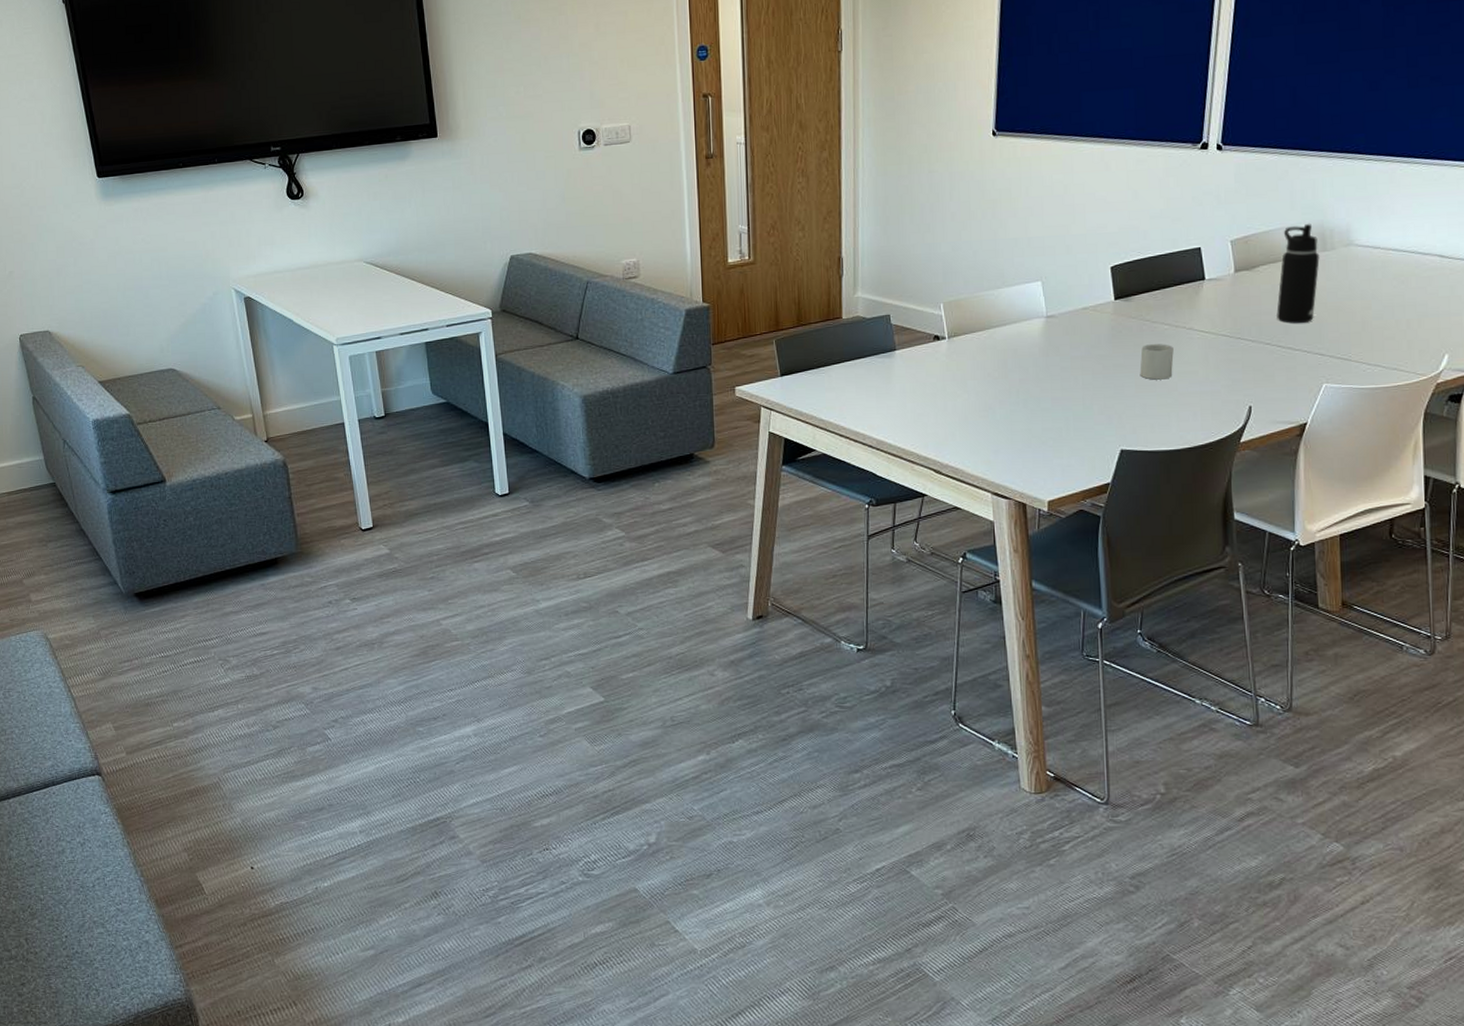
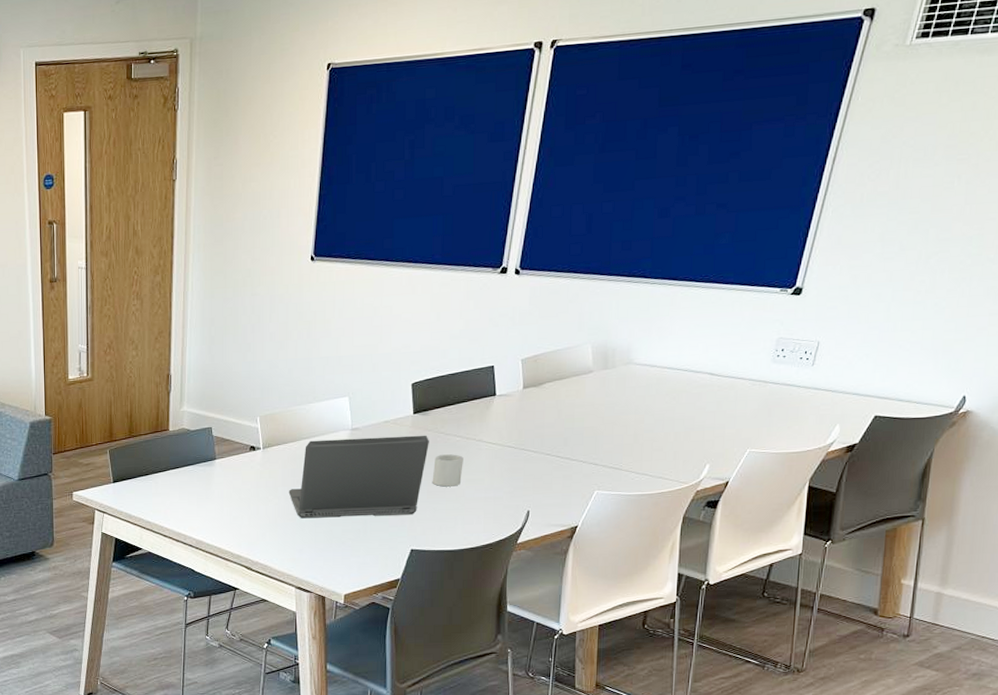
laptop computer: none [979,322,1134,416] -> present [288,435,429,519]
water bottle: present [1276,224,1320,323] -> none [558,344,601,436]

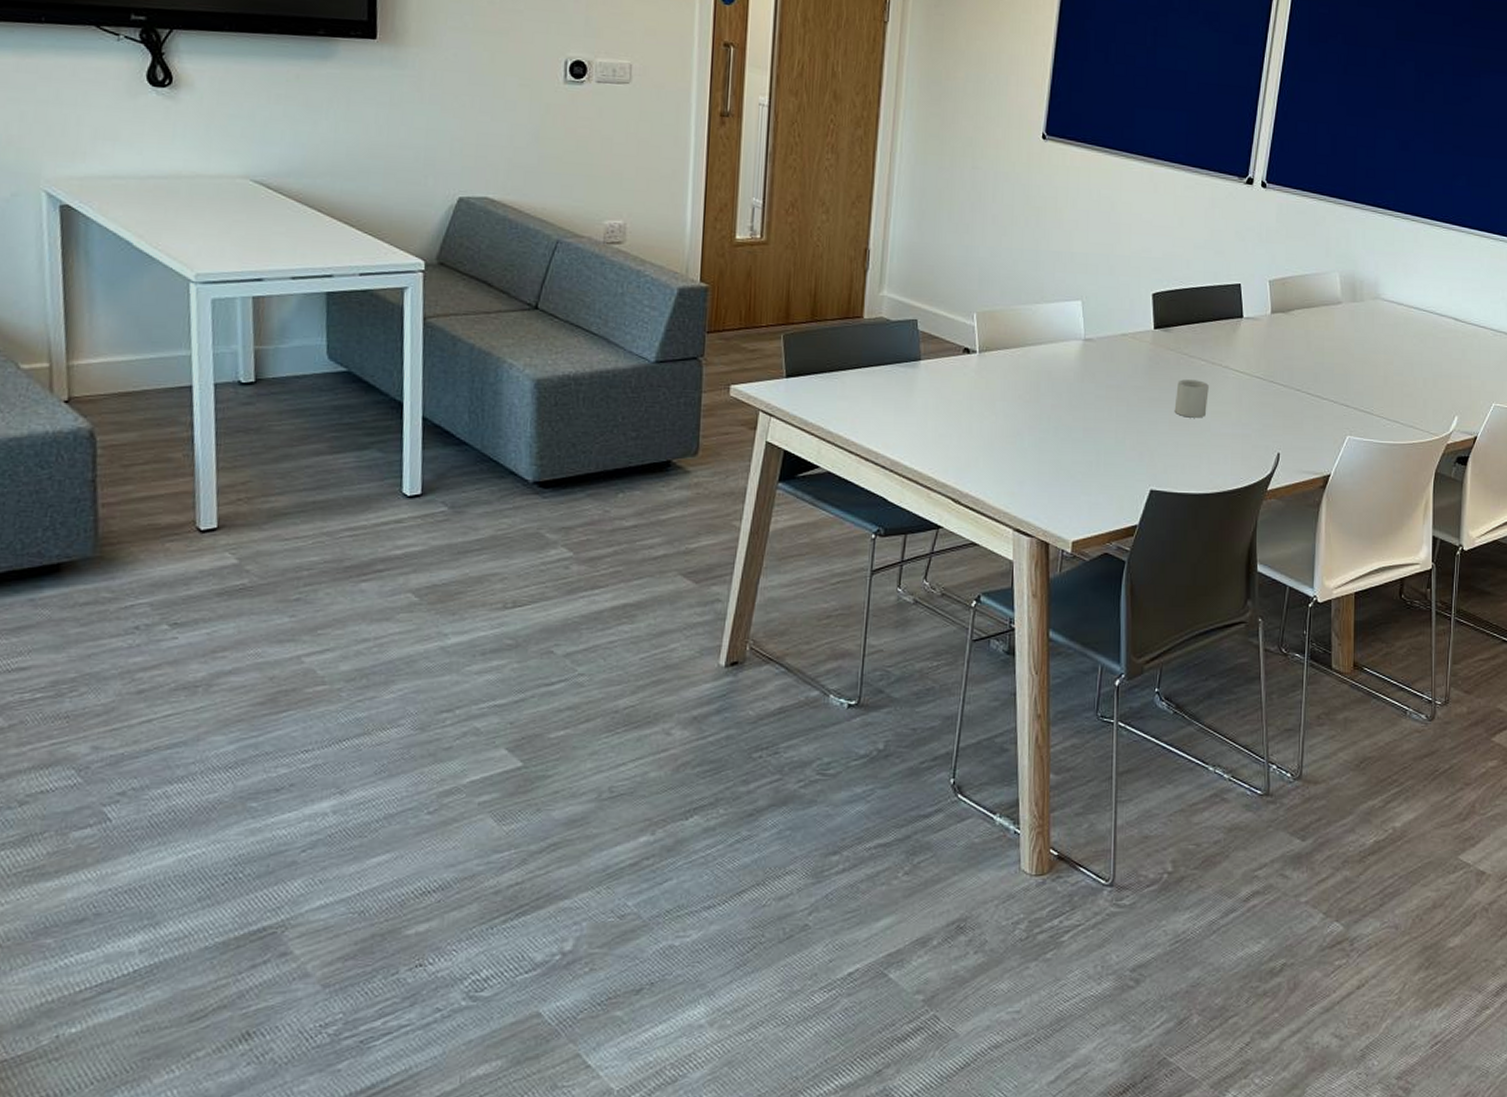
laptop computer: present [288,435,429,519] -> none [1008,348,1171,448]

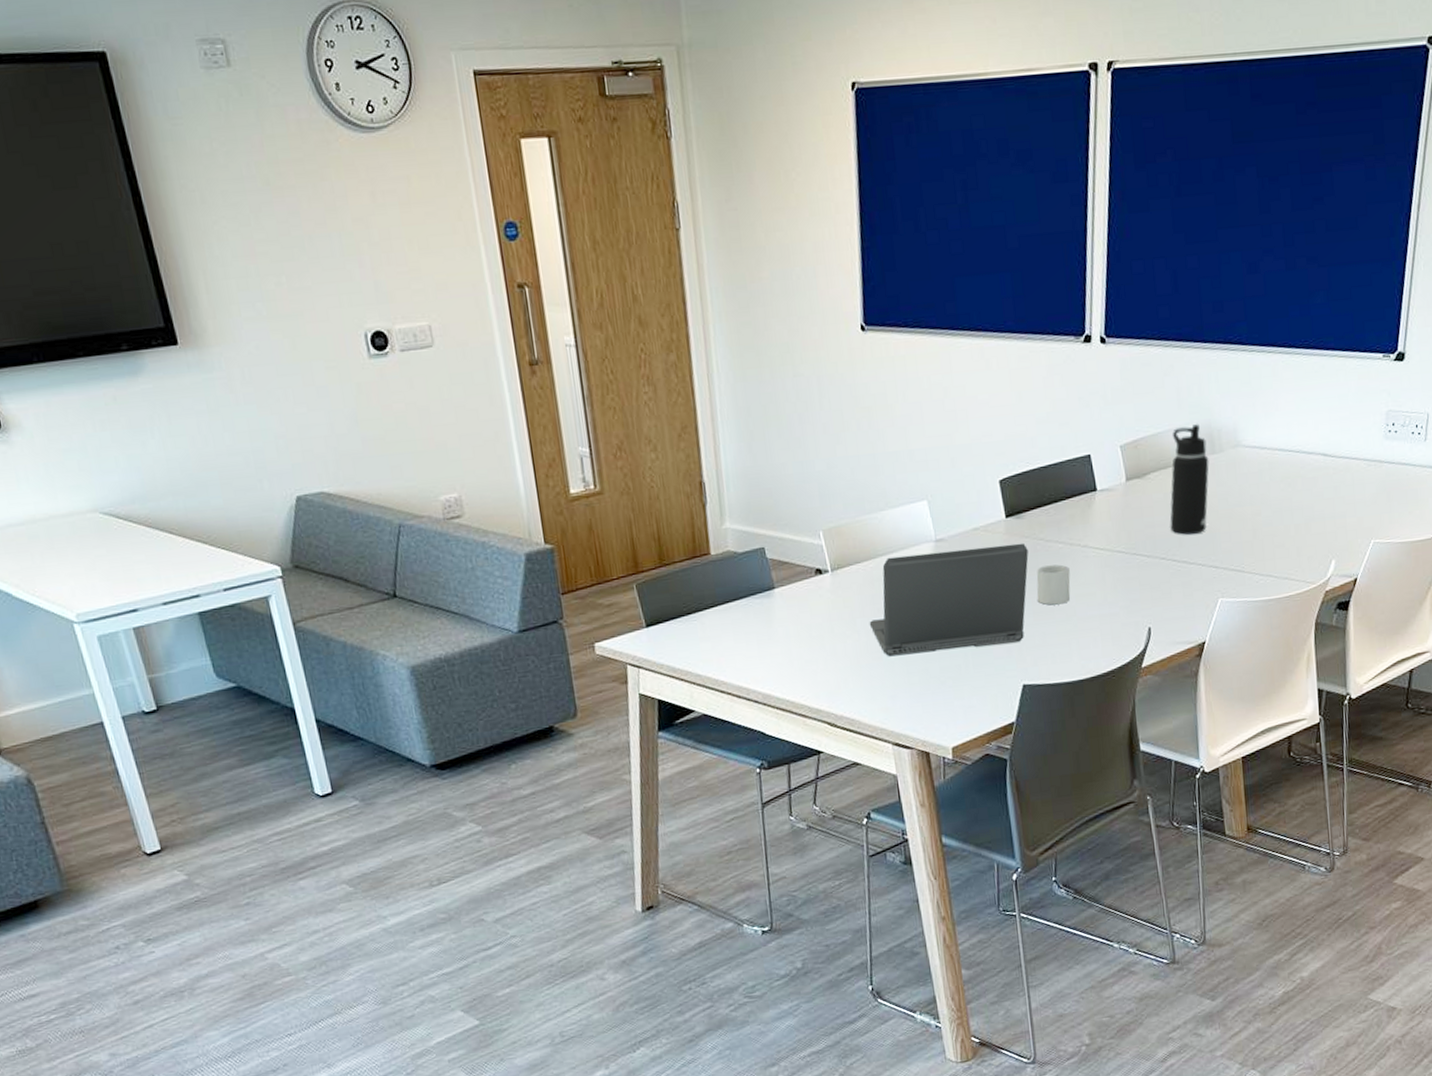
laptop computer: none [1008,348,1171,448] -> present [869,543,1029,657]
water bottle: none [1308,273,1350,372] -> present [1170,424,1209,535]

